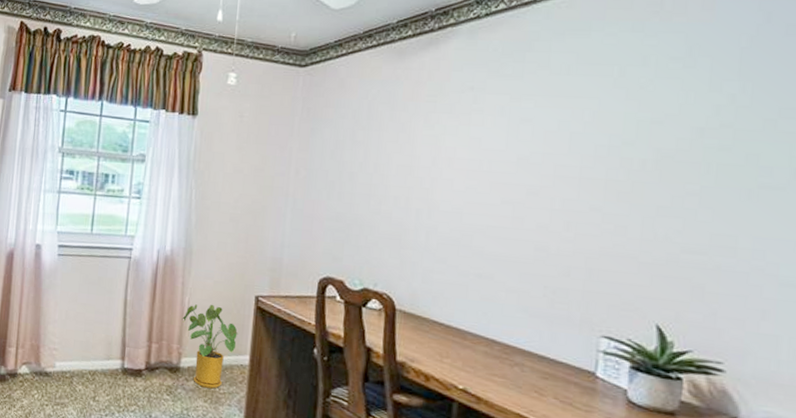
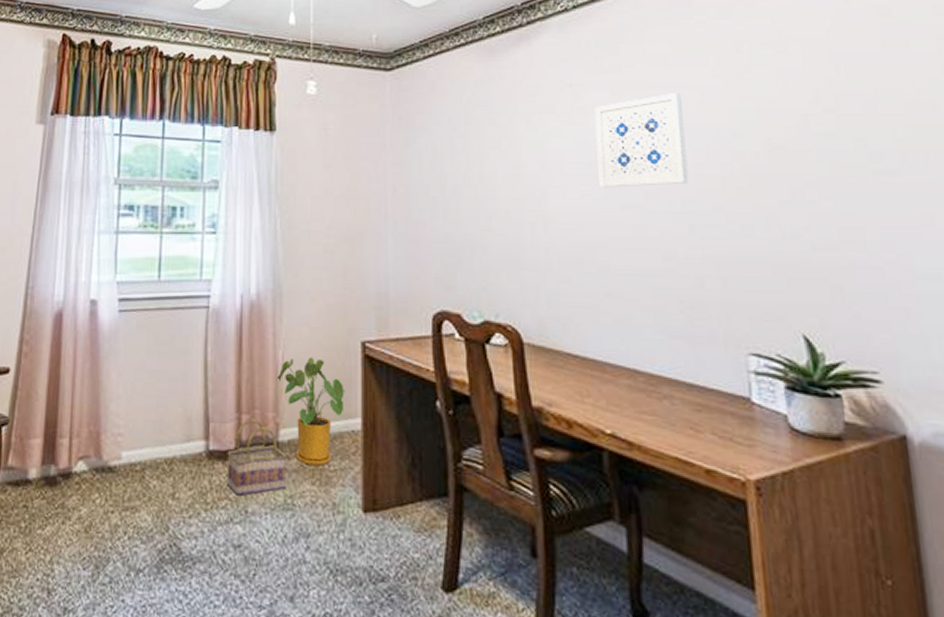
basket: none [136,347,187,405] -> present [226,418,288,496]
wall art: none [485,101,579,185] -> present [594,93,689,188]

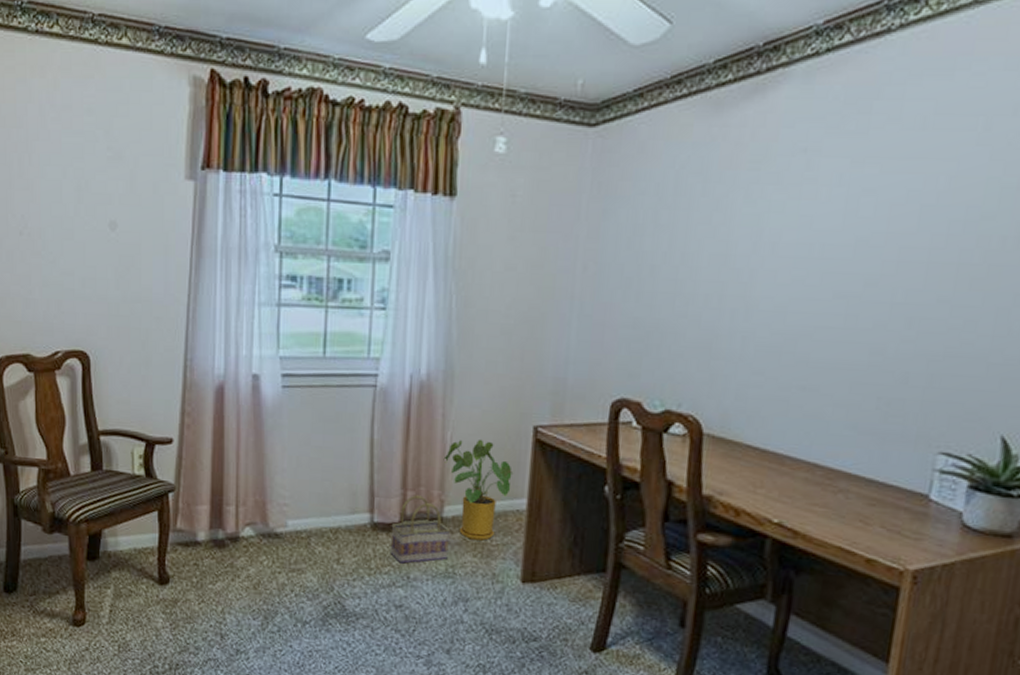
wall art: present [594,93,689,188] -> none [816,164,934,273]

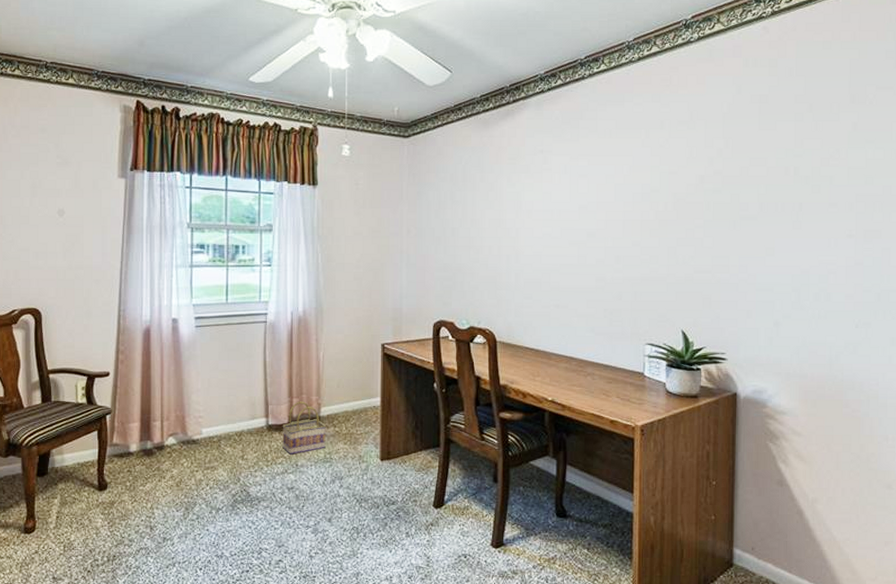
house plant: present [443,439,514,541] -> none [318,356,370,431]

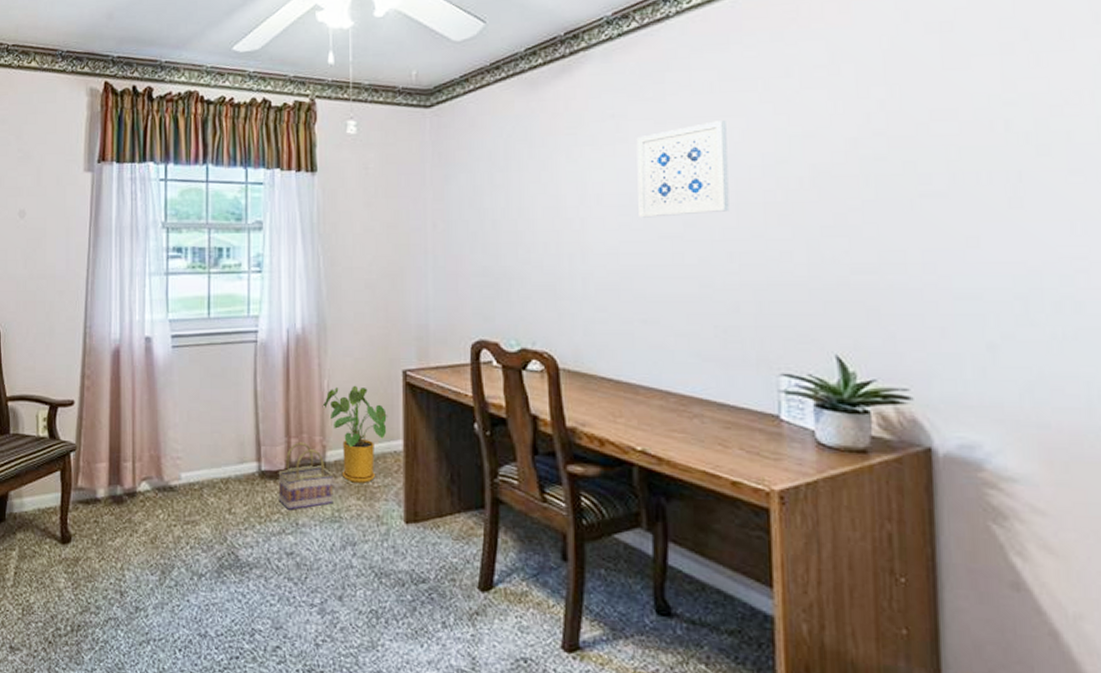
house plant: none [318,356,370,431] -> present [322,385,388,483]
wall art: none [557,159,619,229] -> present [636,120,730,218]

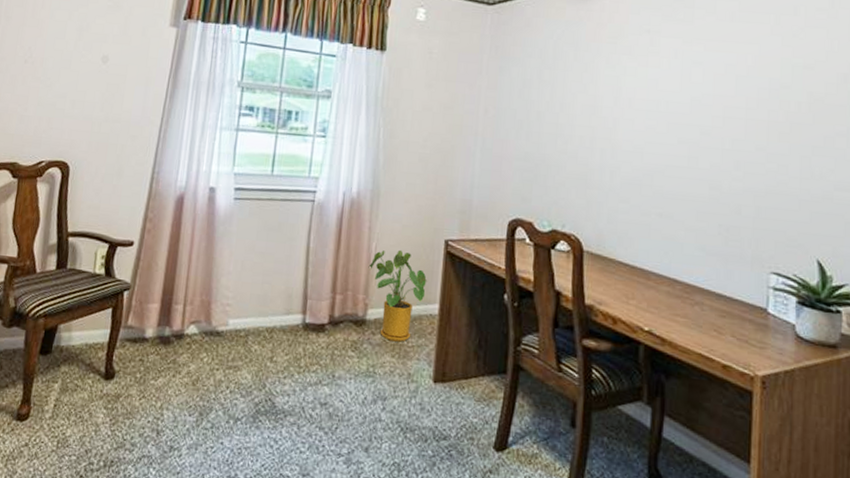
basket: present [278,442,334,510] -> none [318,298,373,363]
wall art: present [636,120,730,218] -> none [663,45,742,125]

